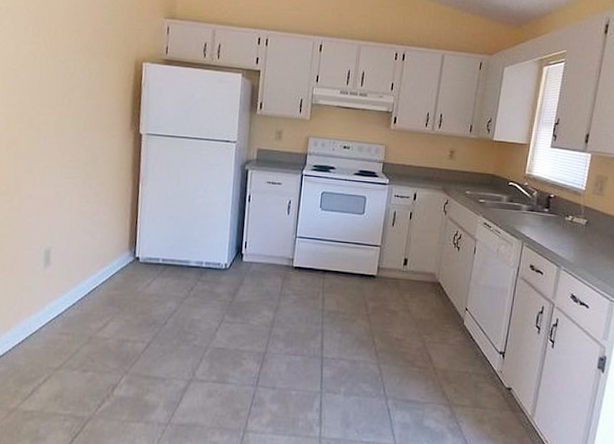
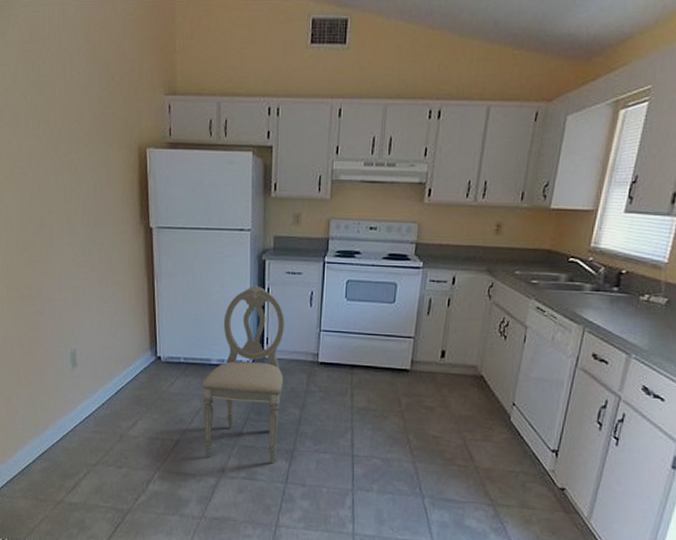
dining chair: none [176,192,264,367] -> present [201,285,286,464]

